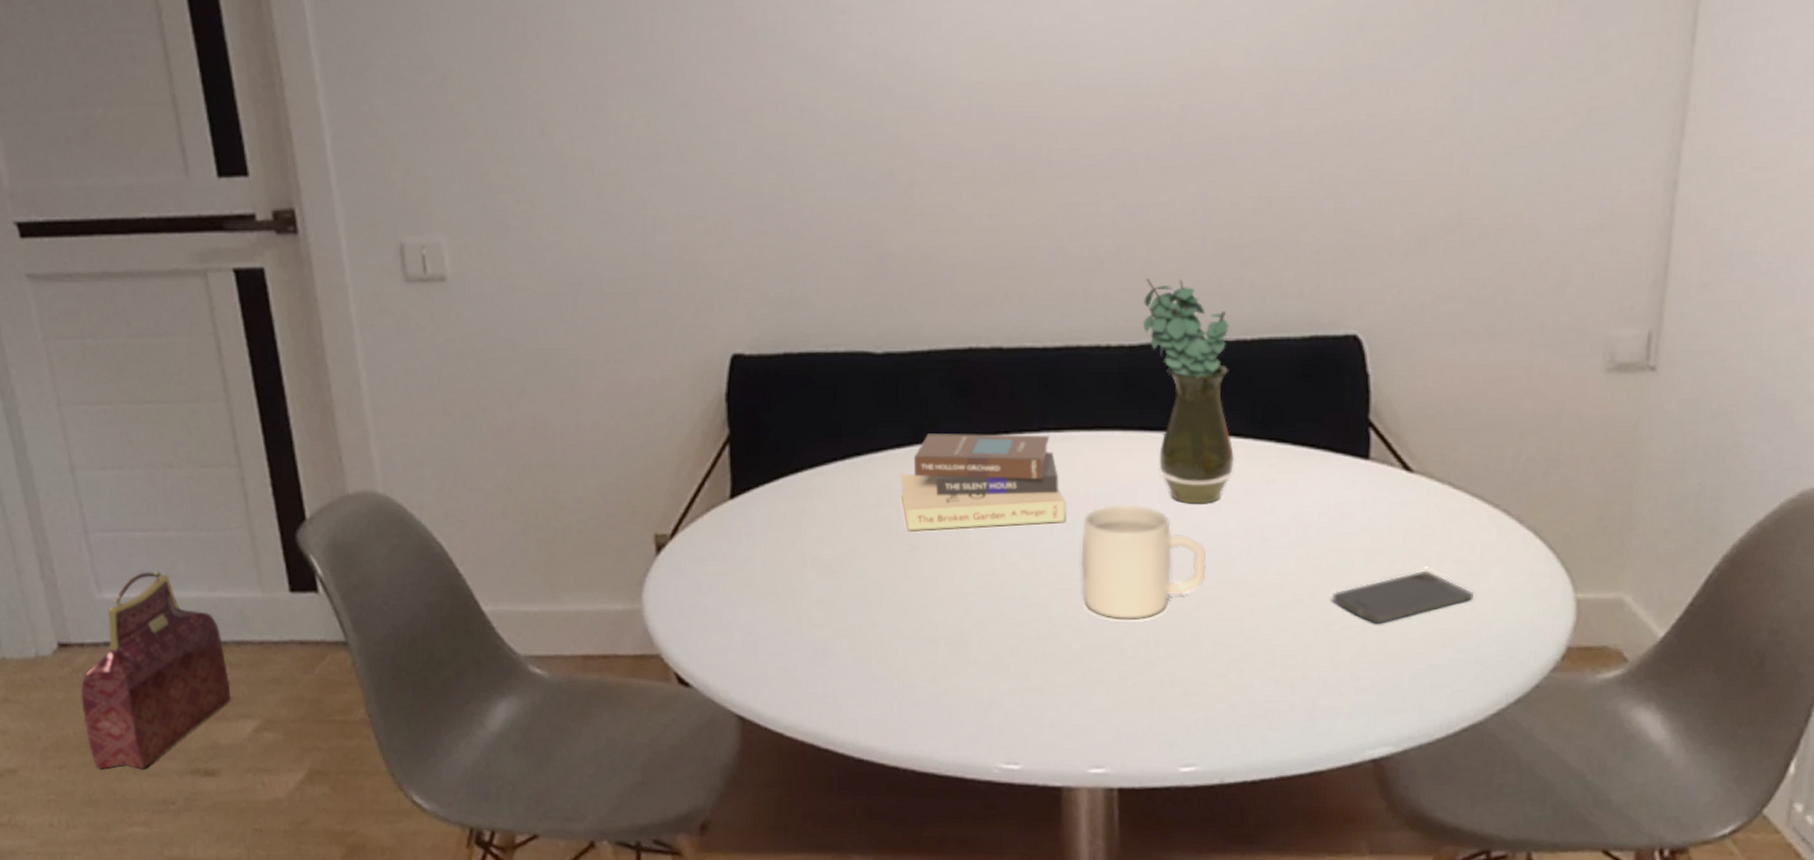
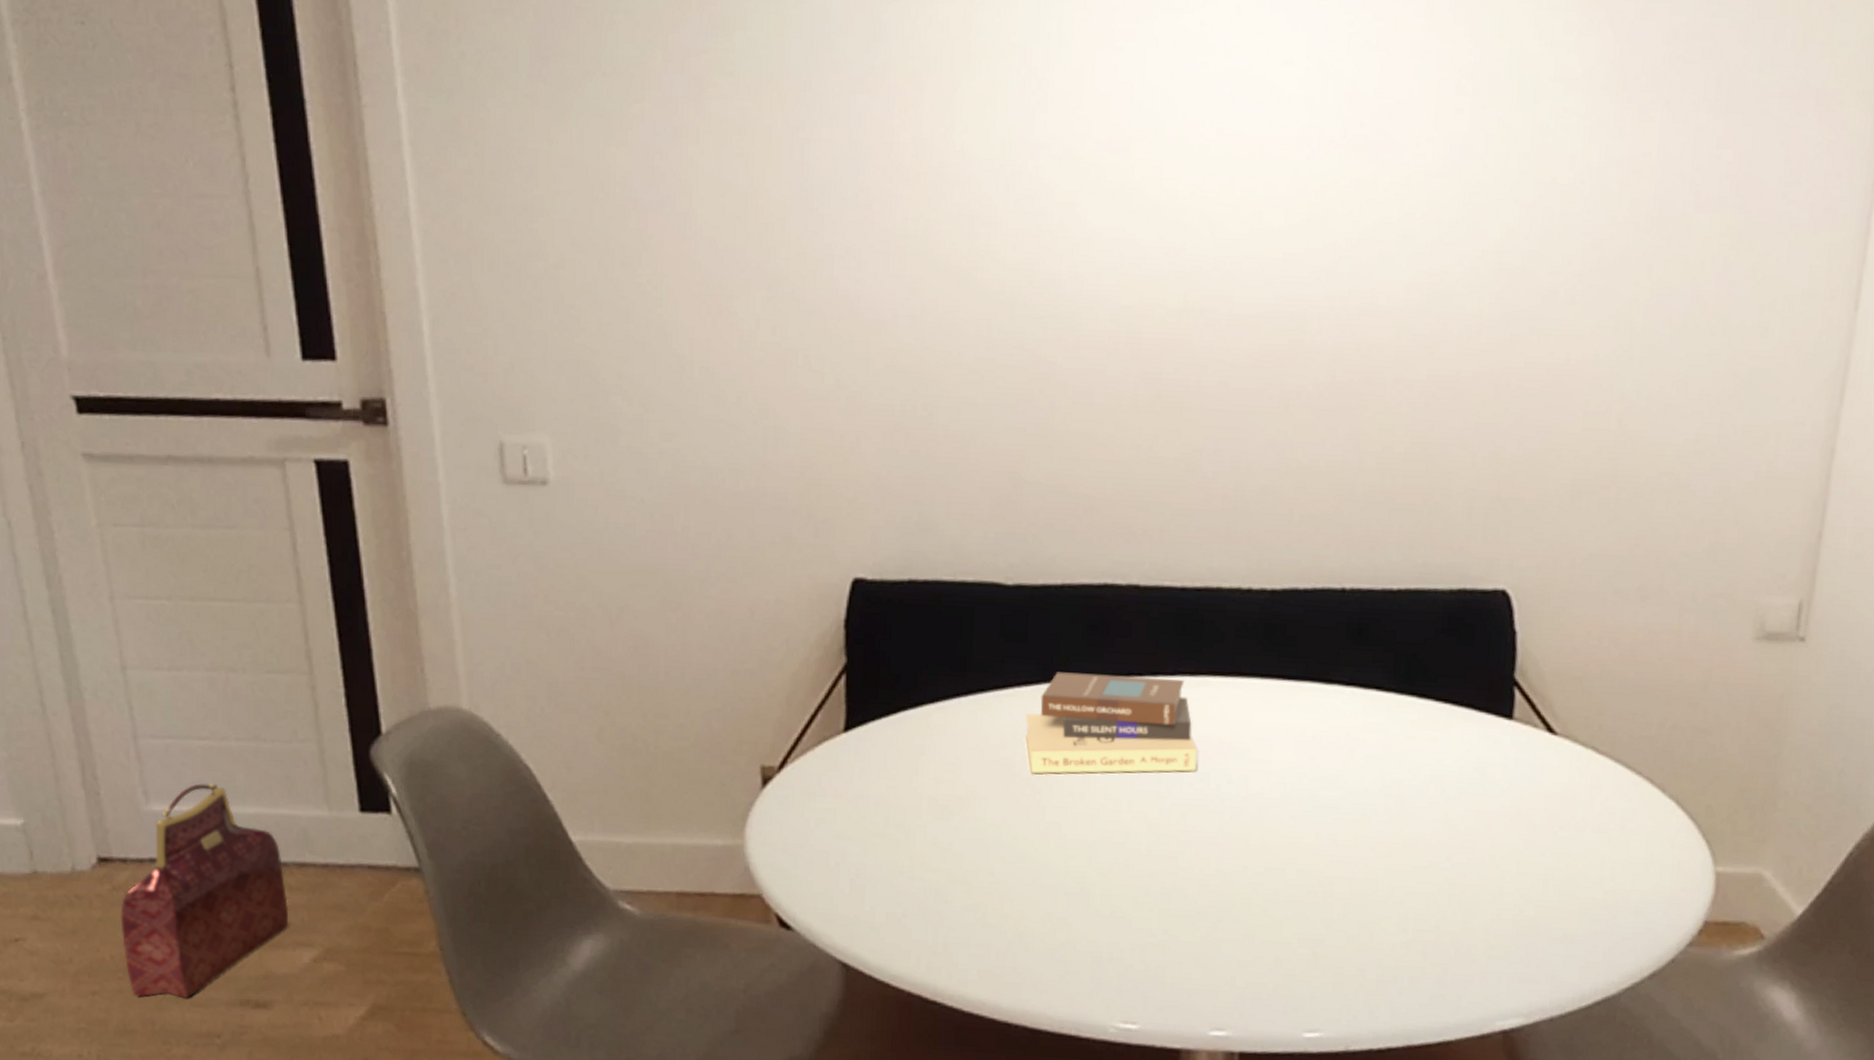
mug: present [1081,504,1207,619] -> none [1211,755,1342,876]
vase: present [1143,278,1235,504] -> none [1287,520,1376,759]
smartphone: present [1331,570,1475,624] -> none [1467,837,1614,890]

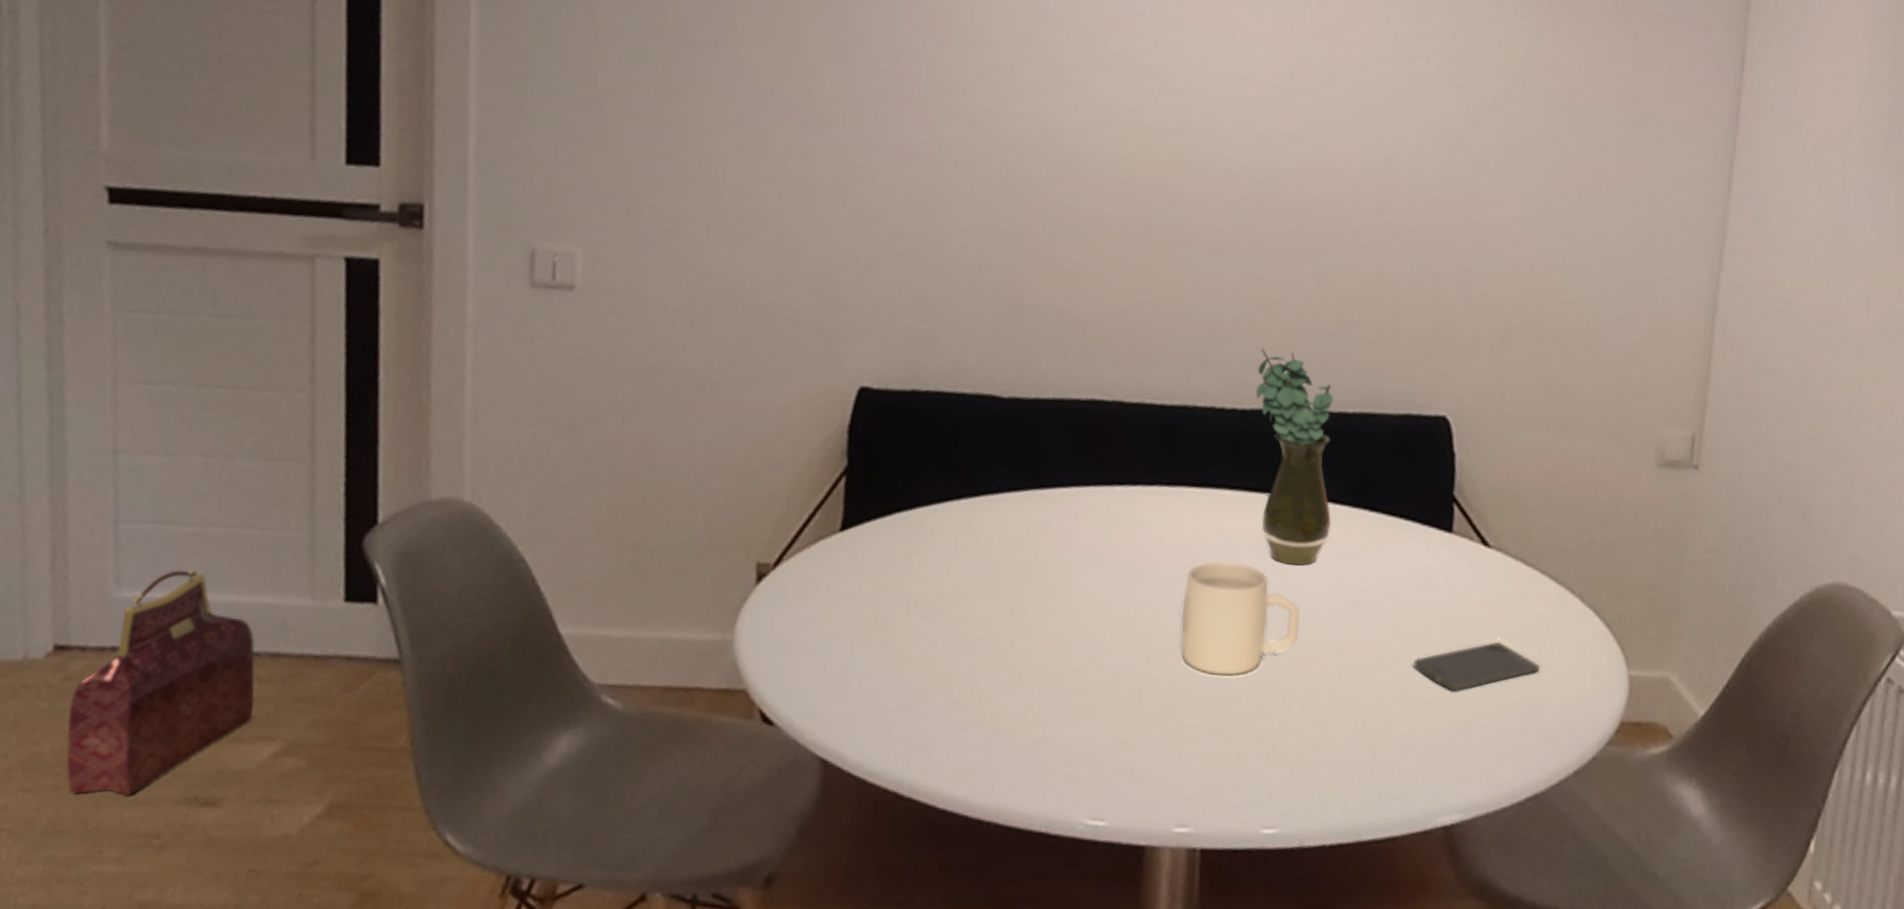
books: present [1025,672,1197,774] -> none [1012,479,1171,576]
mug: none [1211,755,1342,876] -> present [1181,561,1301,676]
vase: none [1287,520,1376,759] -> present [1256,348,1334,566]
smartphone: none [1467,837,1614,890] -> present [1412,641,1541,691]

